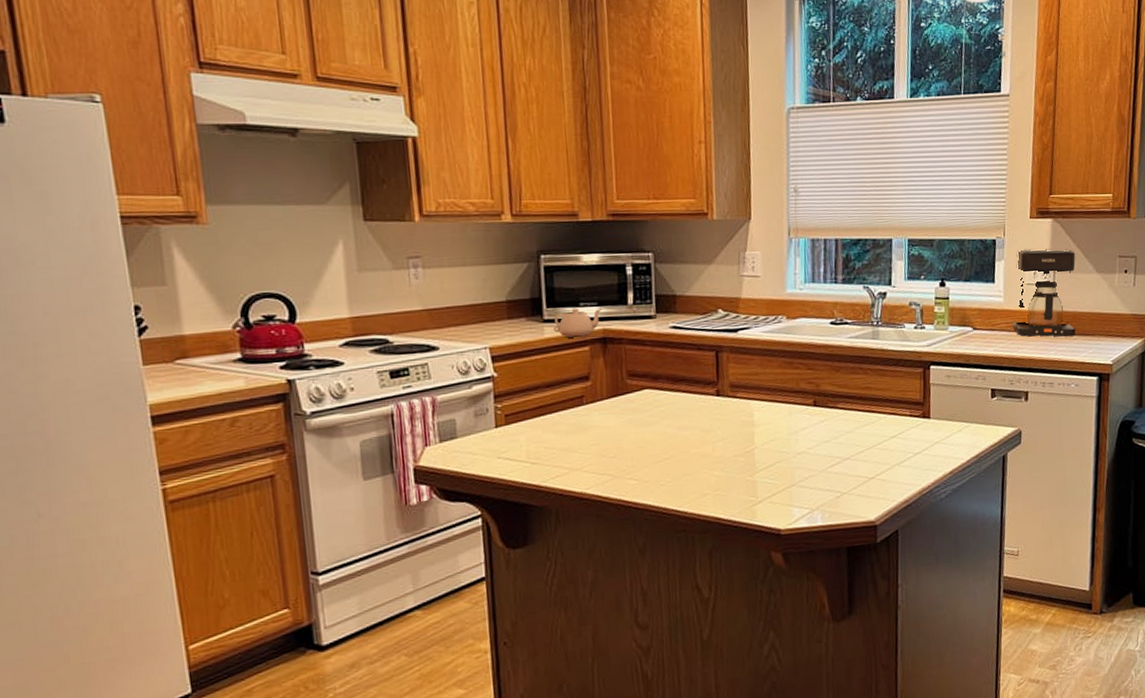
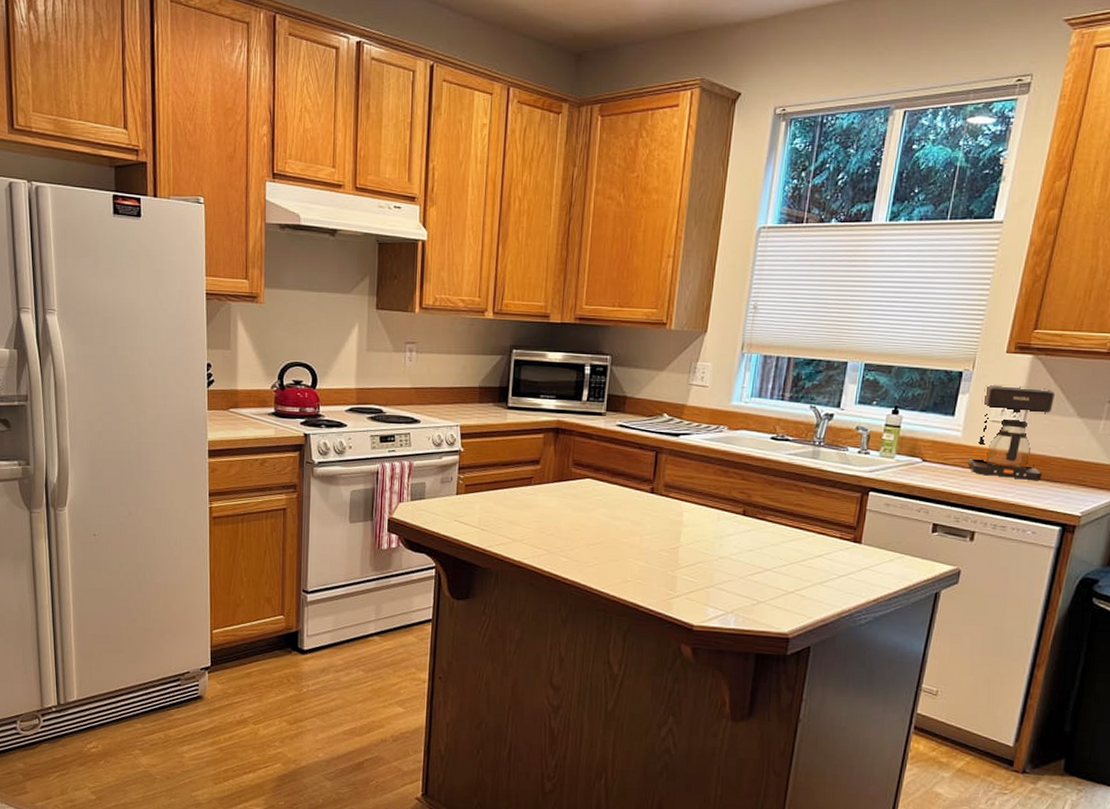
teapot: present [553,308,603,338] -> none [514,399,559,426]

